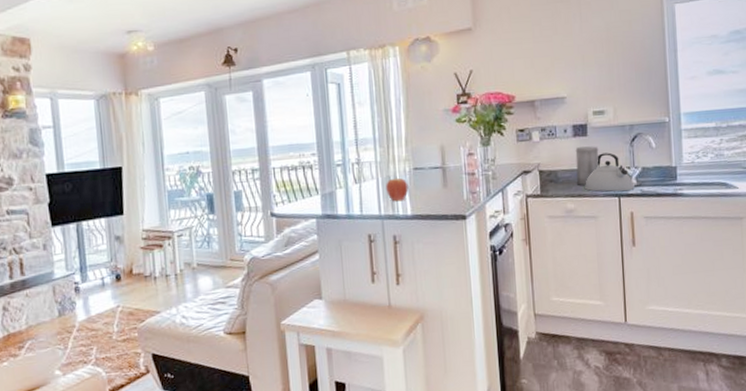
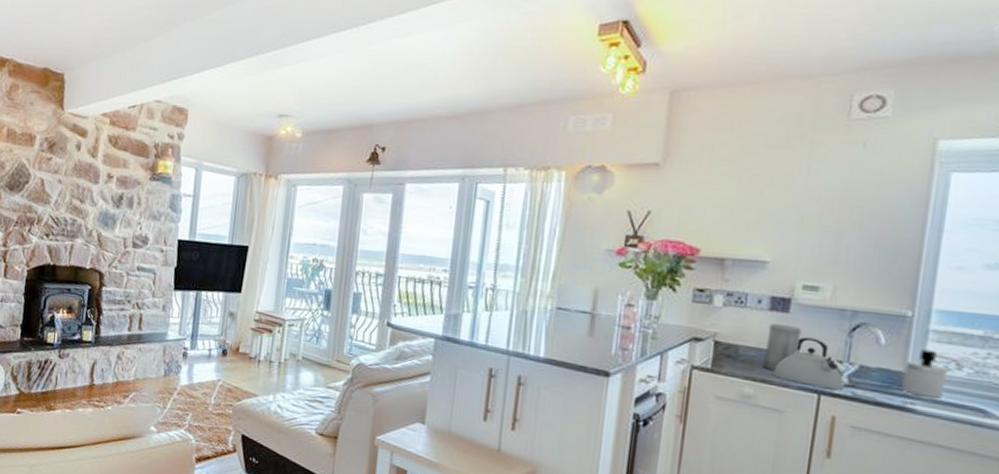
fruit: present [386,176,409,202] -> none [519,312,547,341]
soap dispenser: none [669,144,707,183] -> present [901,349,963,399]

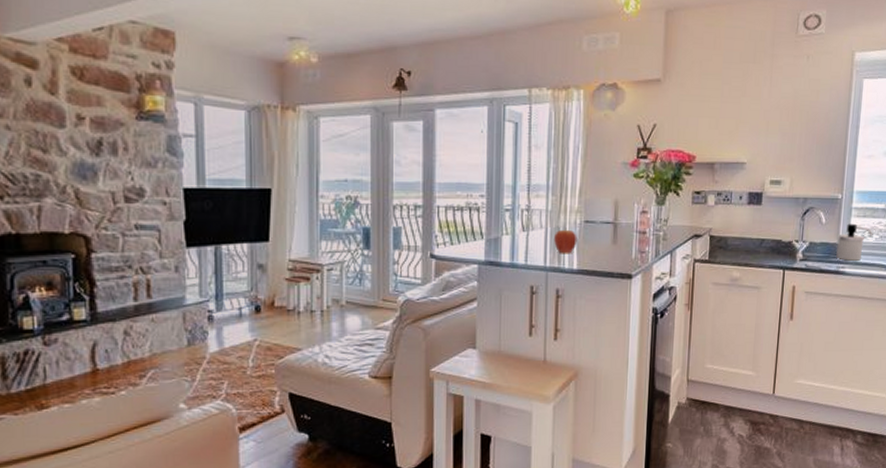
fruit: none [519,312,547,341] -> present [554,228,577,254]
canister: present [763,324,802,372] -> none [745,216,771,256]
kettle: present [773,337,844,391] -> none [752,224,800,265]

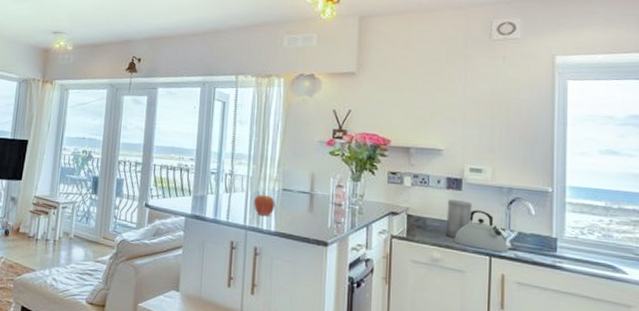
canister: none [745,216,771,256] -> present [446,199,473,239]
kettle: none [752,224,800,265] -> present [454,210,508,253]
soap dispenser: present [836,223,873,261] -> none [550,218,593,258]

